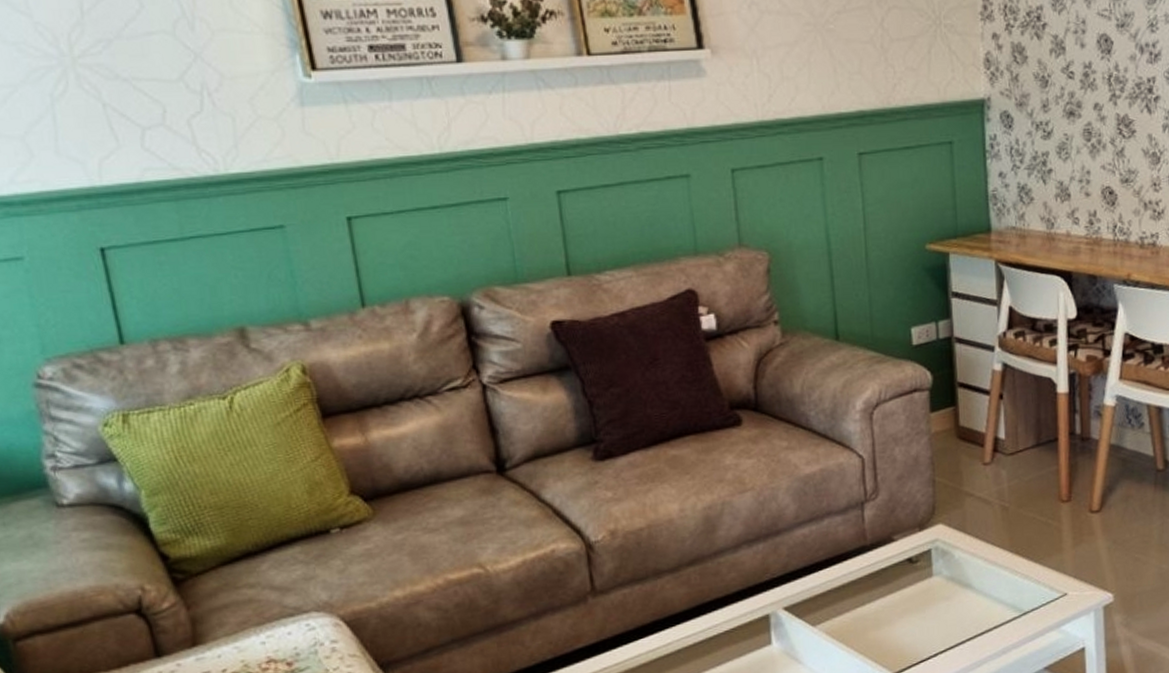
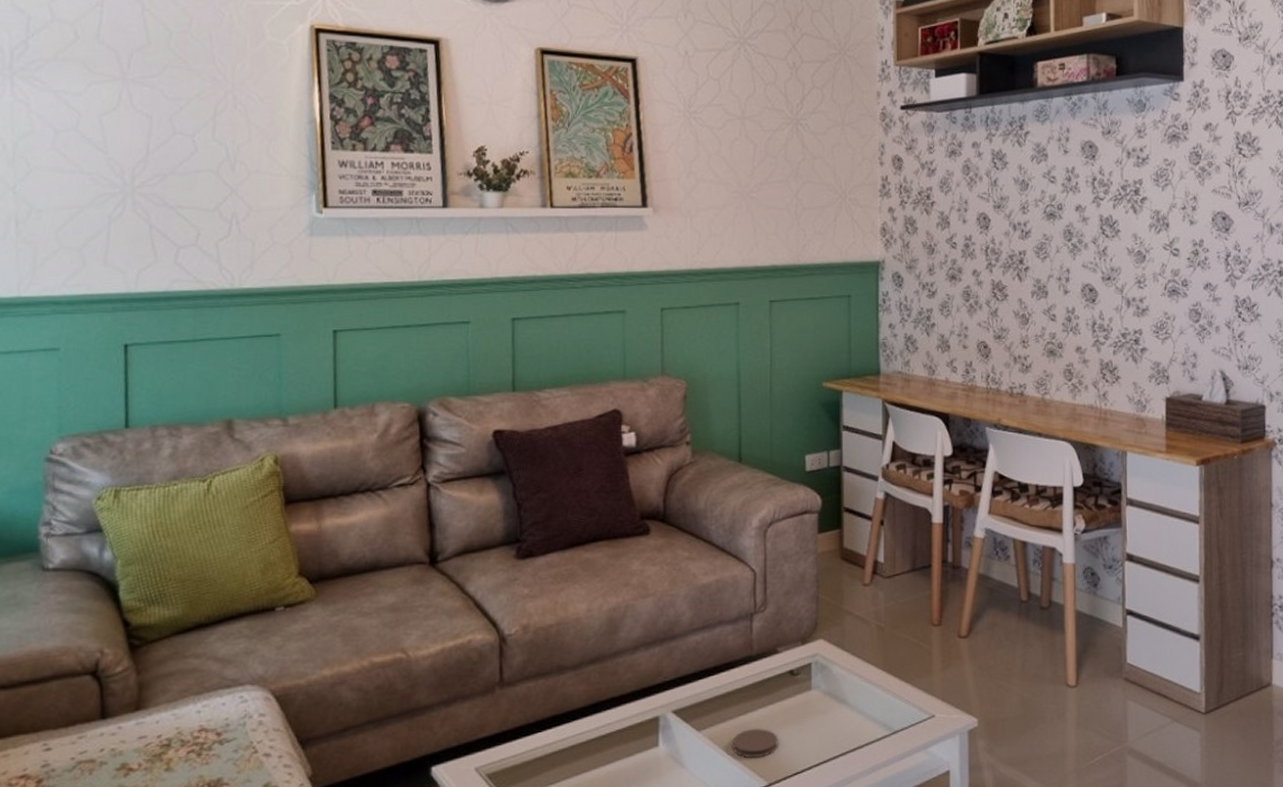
coaster: none [851,619,901,649] -> present [732,729,778,758]

